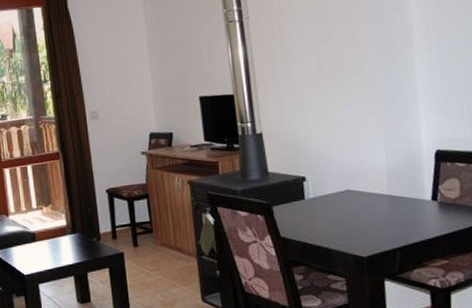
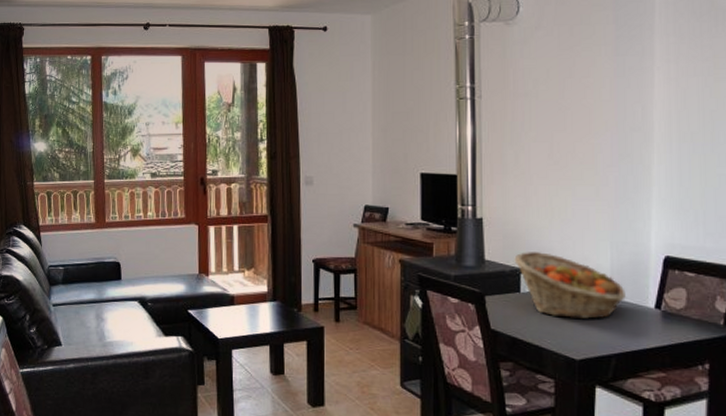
fruit basket: none [296,159,405,219] -> present [514,252,627,320]

